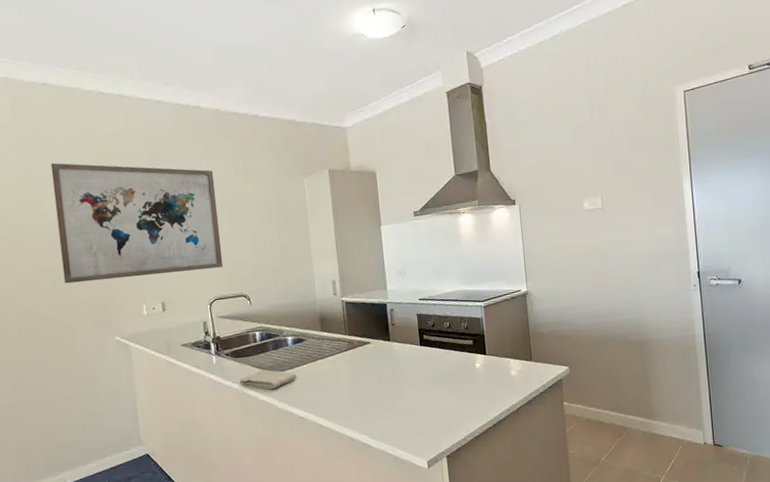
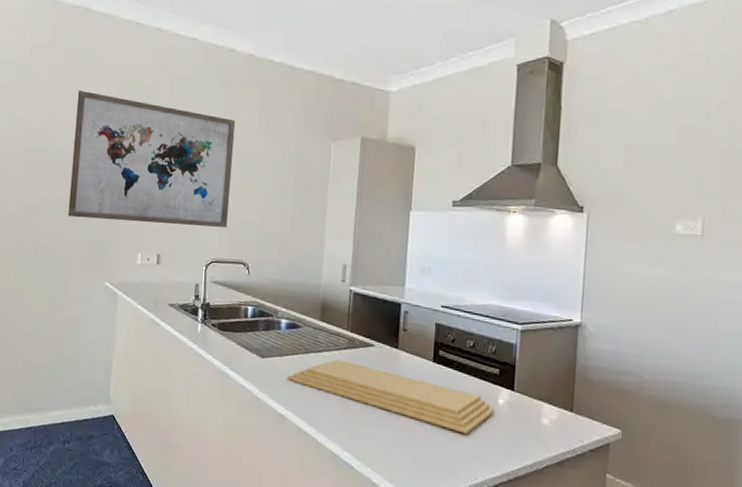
washcloth: present [239,369,297,390] -> none [221,350,284,375]
cutting board: none [301,360,474,397] -> present [287,359,495,434]

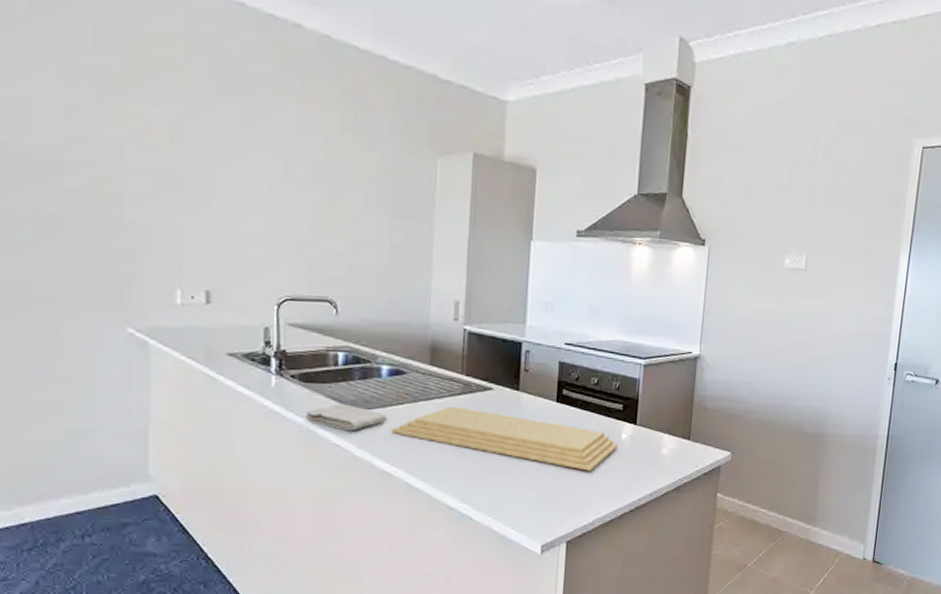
wall art: present [68,90,236,227] -> none [54,56,309,257]
washcloth: none [221,350,284,375] -> present [306,404,387,431]

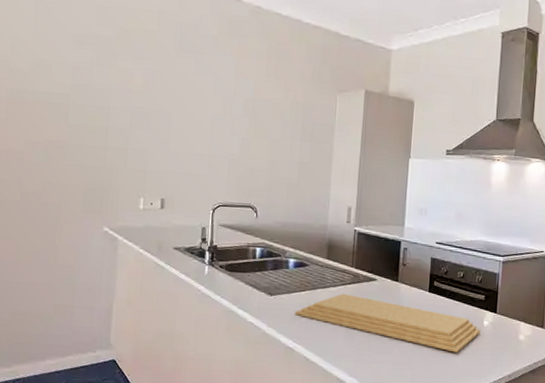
washcloth: present [306,404,387,431] -> none [229,289,292,312]

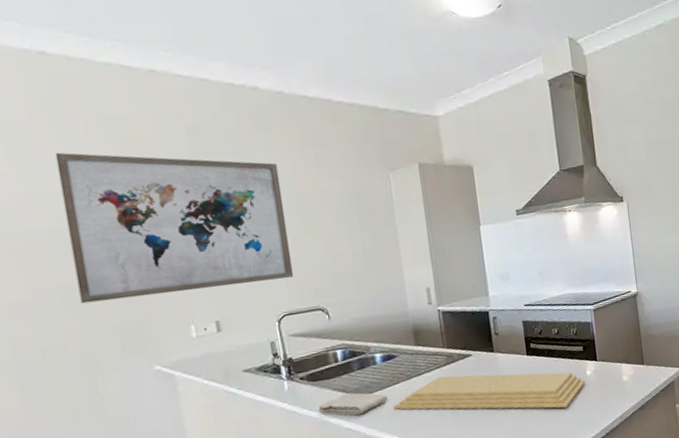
wall art: none [60,30,243,173] -> present [55,152,294,304]
washcloth: none [229,289,292,312] -> present [318,392,388,416]

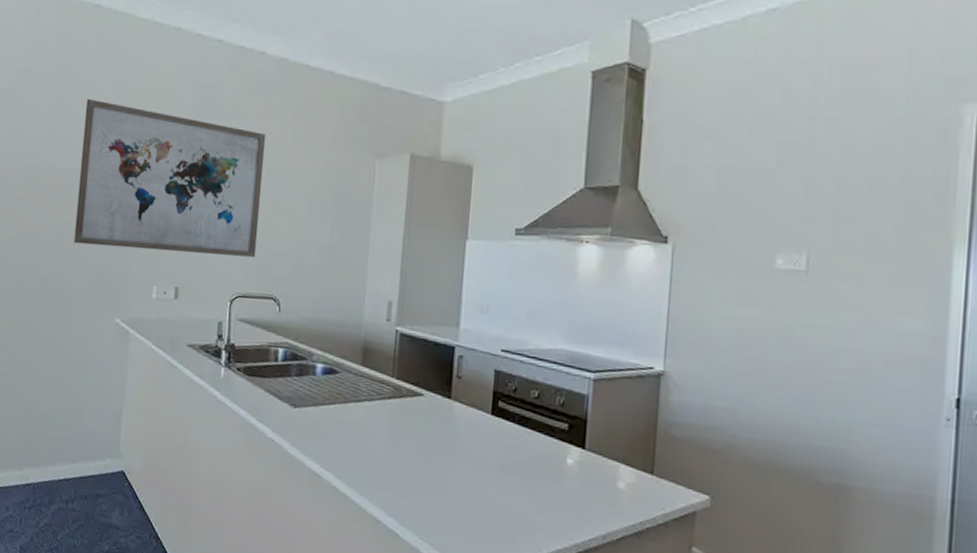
washcloth: present [318,392,388,416] -> none [247,399,319,428]
cutting board: present [393,372,585,410] -> none [322,410,562,499]

